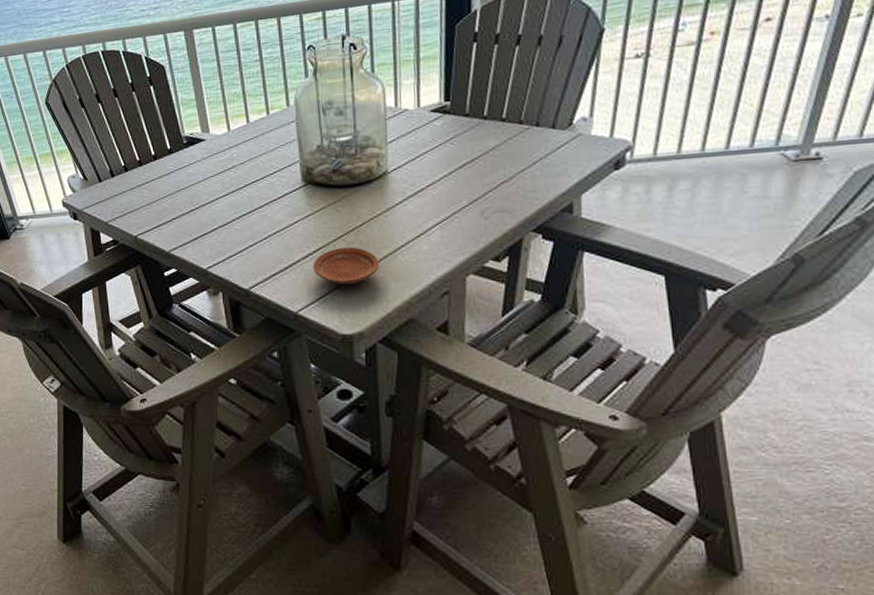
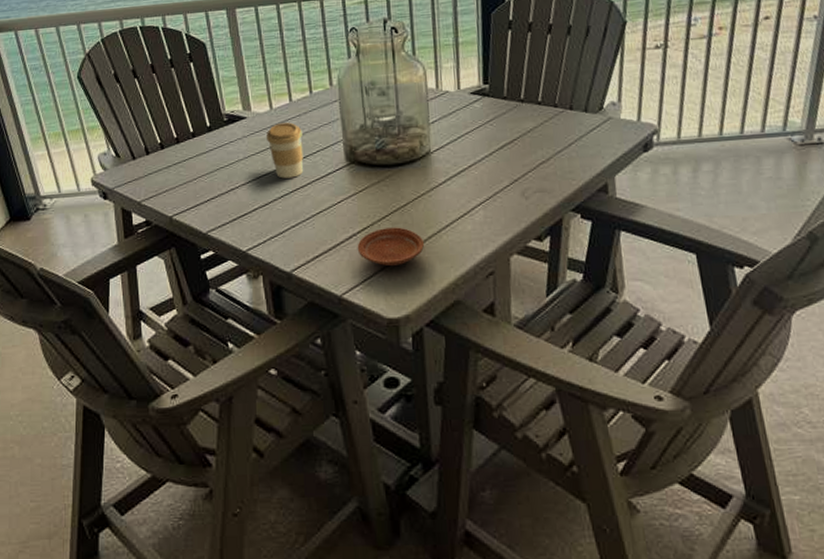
coffee cup: none [225,144,261,200] -> present [267,122,304,179]

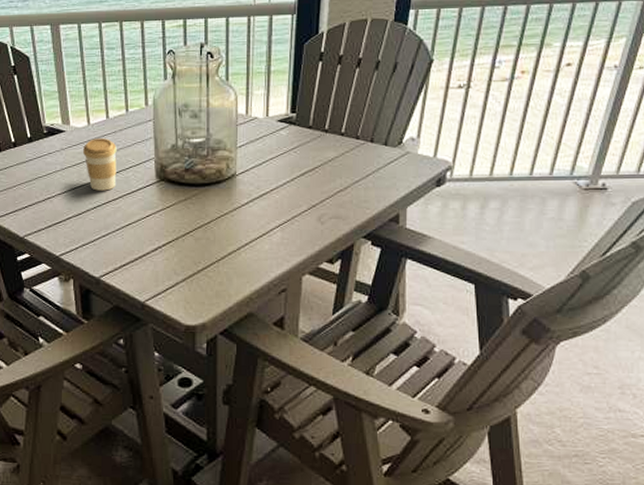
plate: present [357,227,424,266] -> none [161,243,223,277]

